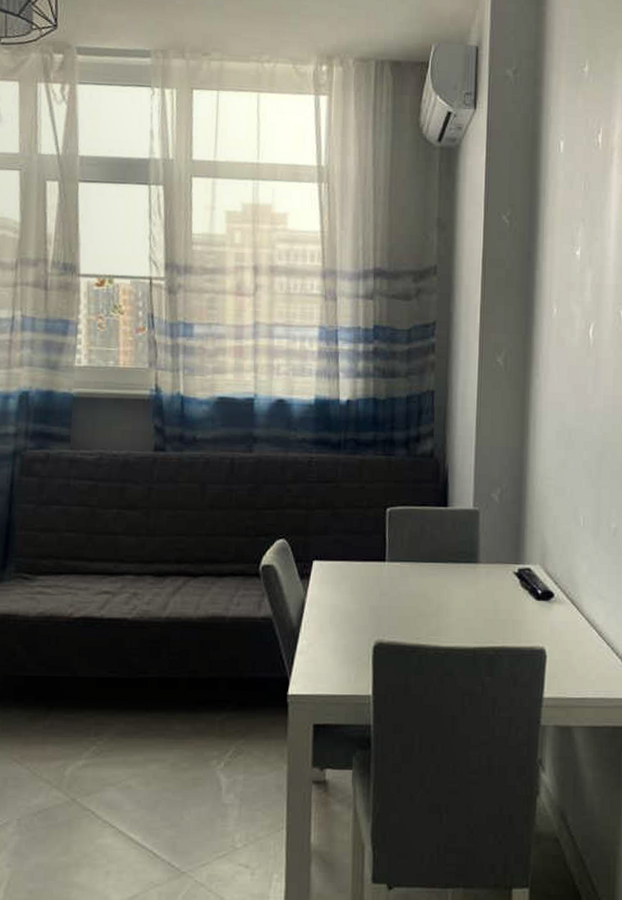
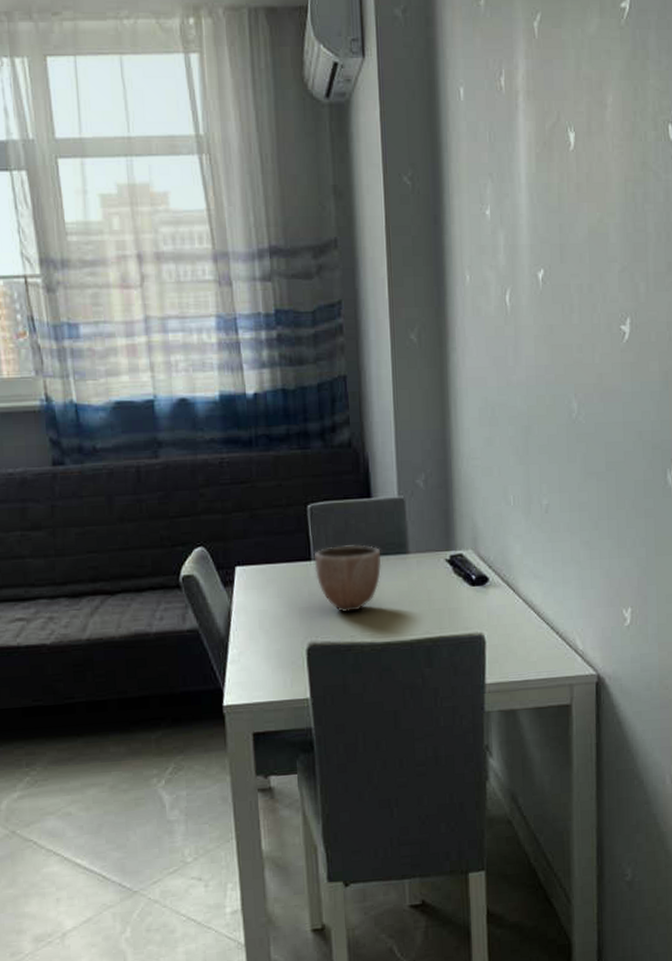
decorative bowl: none [388,549,452,615] -> present [314,544,382,613]

